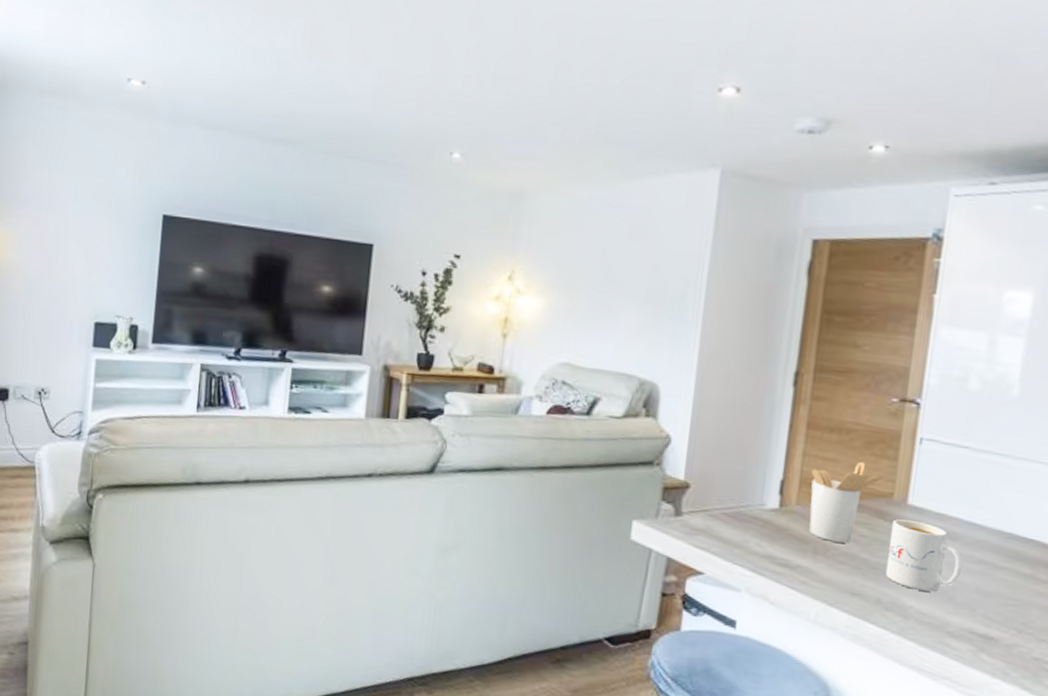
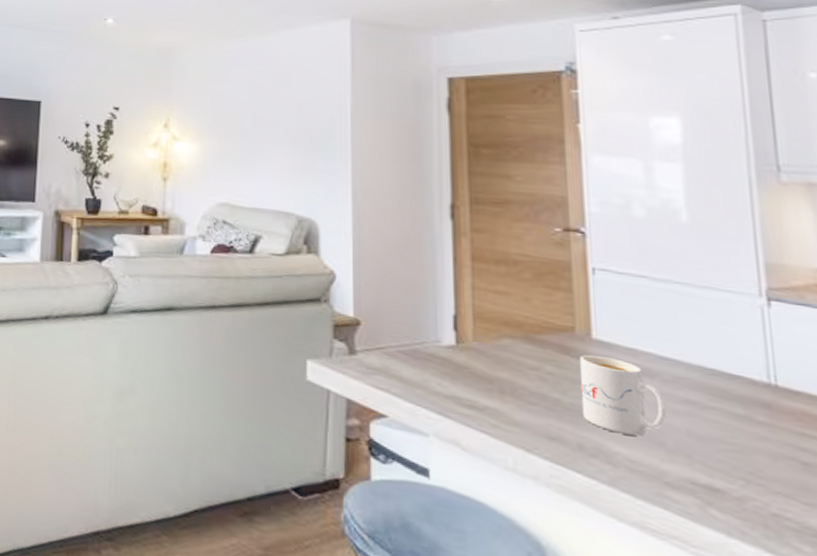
utensil holder: present [809,461,882,543] -> none [484,294,559,382]

